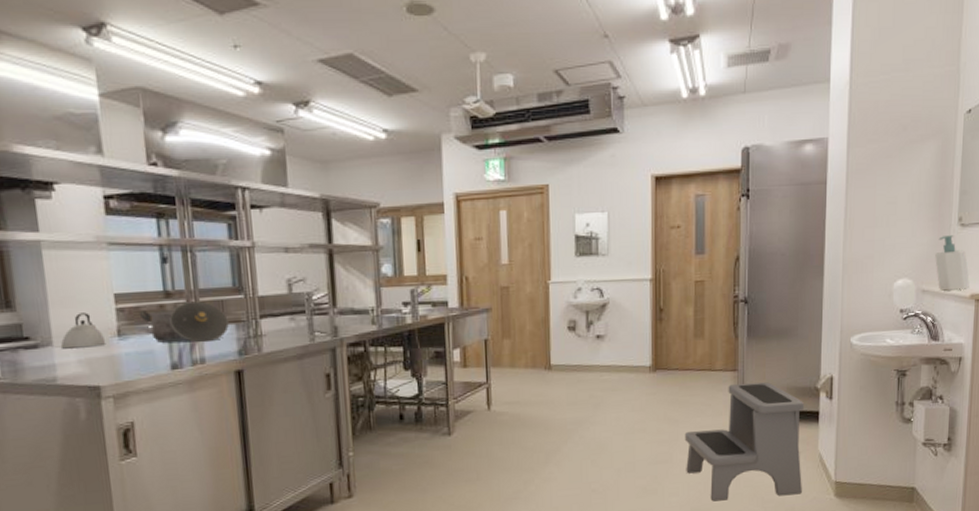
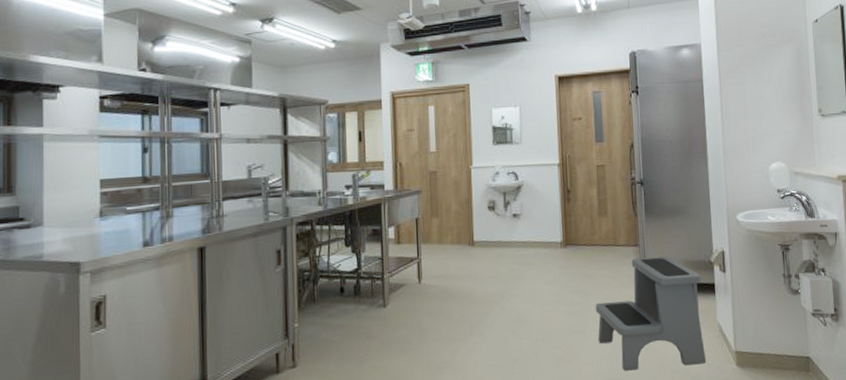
kettle: present [61,312,106,349] -> none [51,196,89,229]
cooking pot: present [139,301,229,343] -> none [119,185,196,223]
soap bottle: present [935,235,970,291] -> none [802,124,835,173]

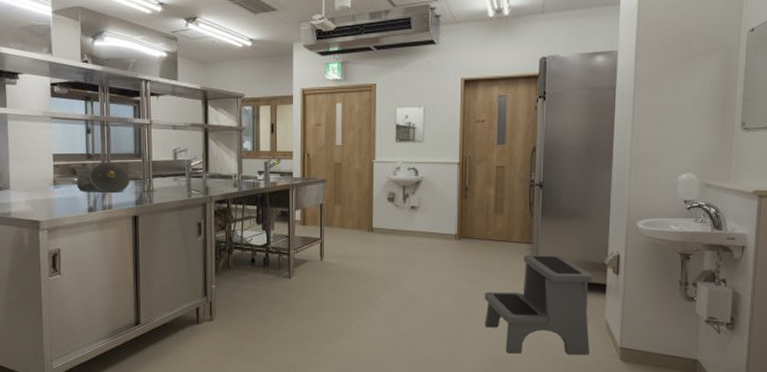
cooking pot: none [119,185,196,223] -> present [68,162,130,194]

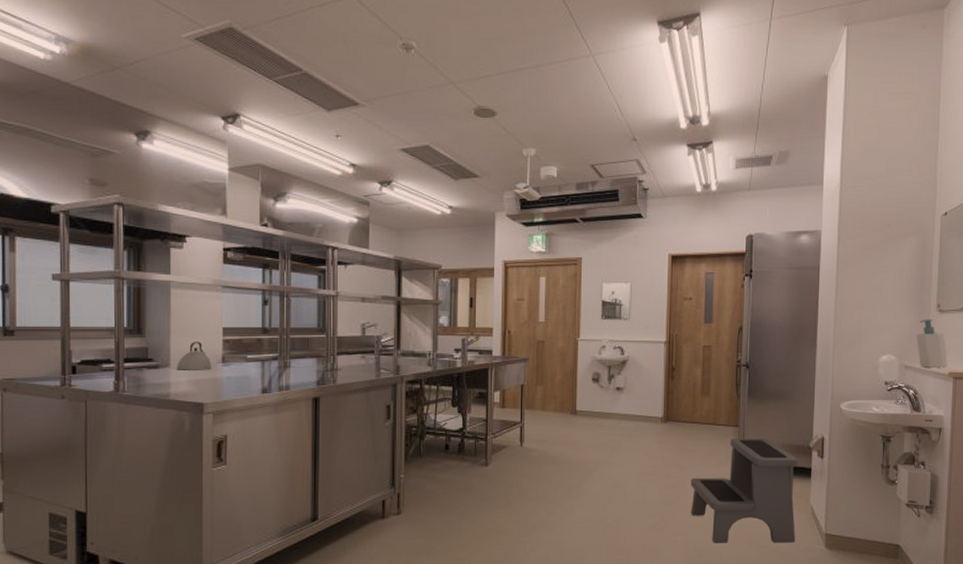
kettle: none [16,167,45,192] -> present [177,342,212,370]
cooking pot: present [68,162,130,194] -> none [240,338,311,373]
soap bottle: none [718,137,753,186] -> present [916,319,948,368]

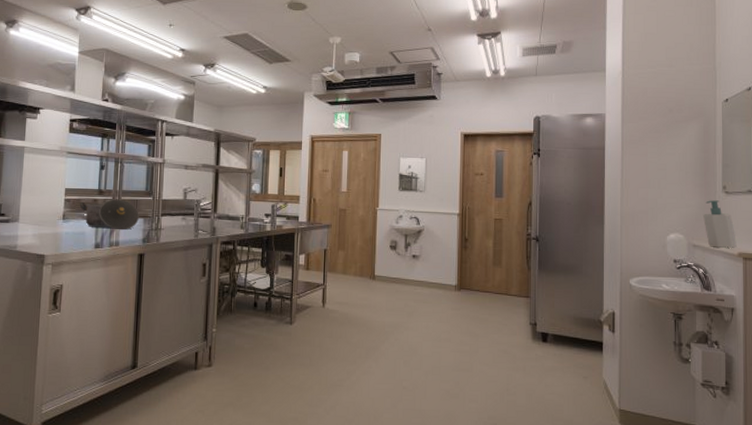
kettle: present [177,342,212,370] -> none [24,200,54,226]
cooking pot: none [240,338,311,373] -> present [79,199,139,231]
step stool: present [690,438,798,543] -> none [483,308,590,417]

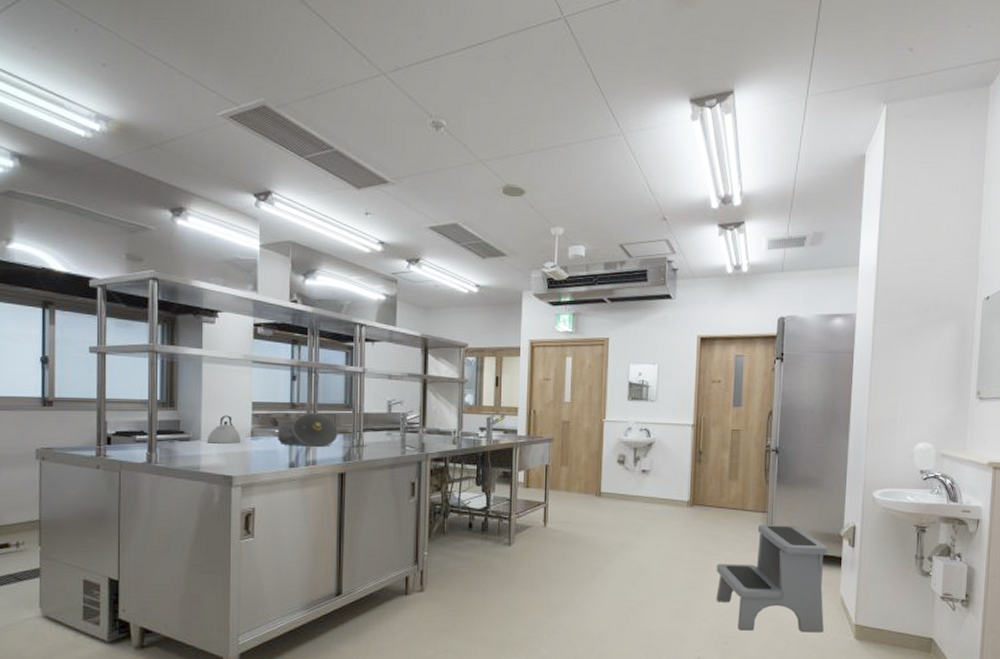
kettle: none [24,200,54,226] -> present [207,415,242,444]
step stool: none [483,308,590,417] -> present [716,524,828,633]
soap bottle: present [703,200,737,248] -> none [954,407,987,457]

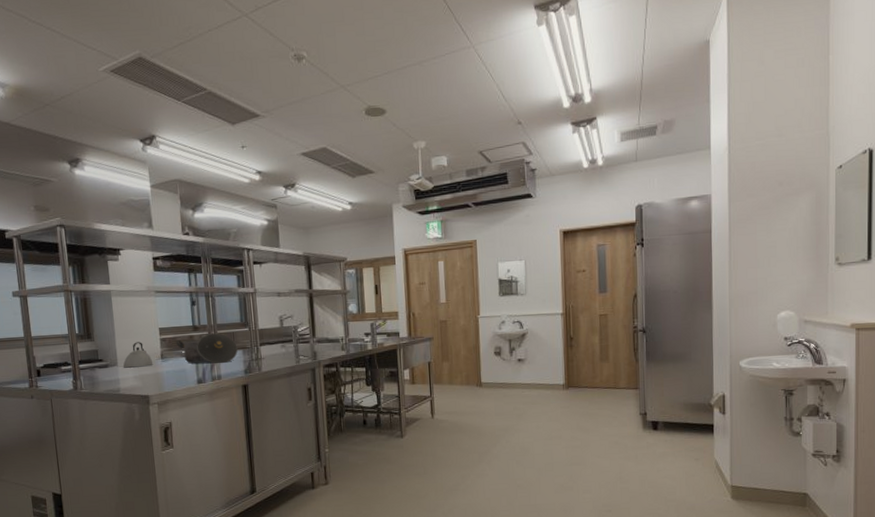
step stool: present [716,524,828,633] -> none [595,399,701,499]

